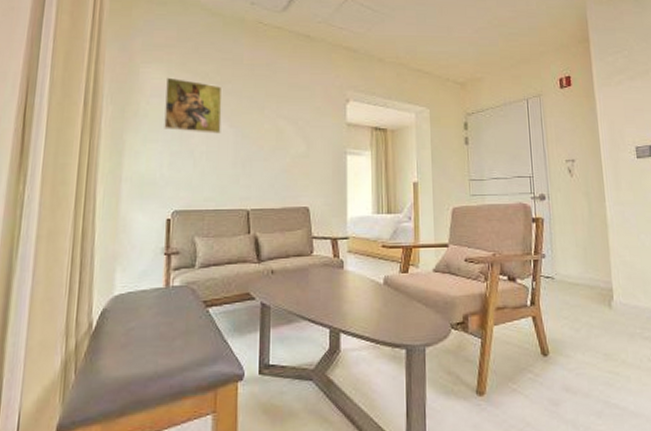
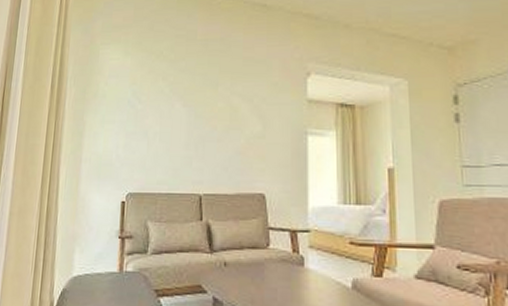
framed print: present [164,77,223,134] -> none [120,57,176,114]

